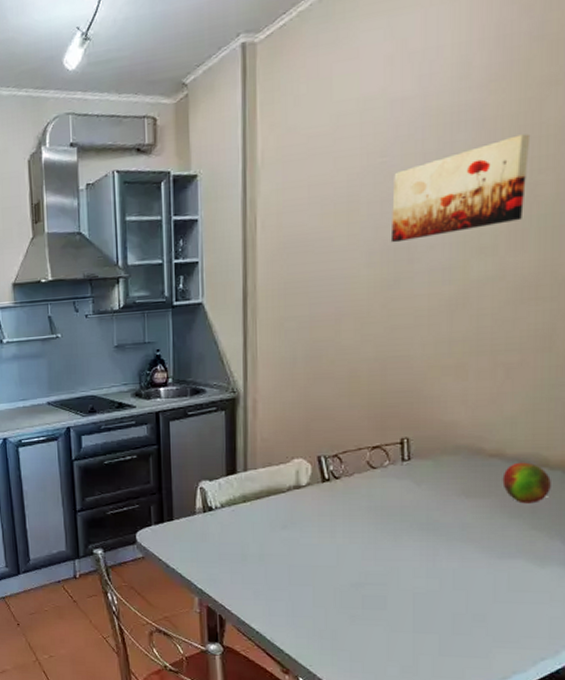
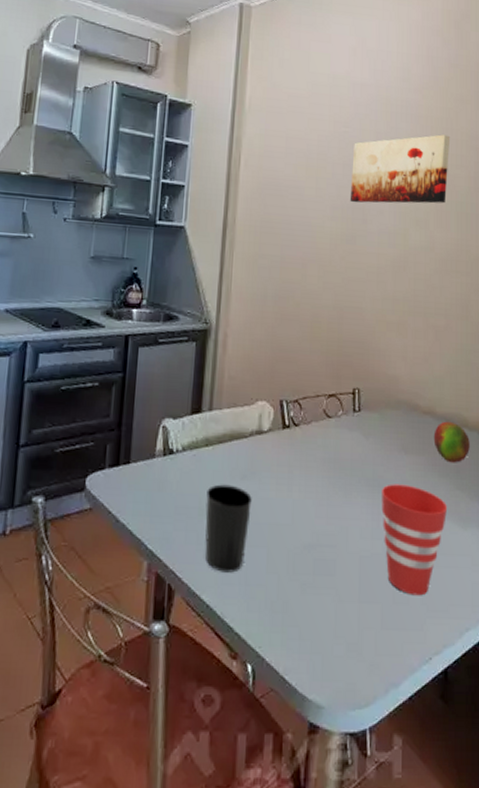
cup: none [248,534,294,607] -> present [205,484,252,573]
cup: none [438,527,520,628] -> present [381,484,448,596]

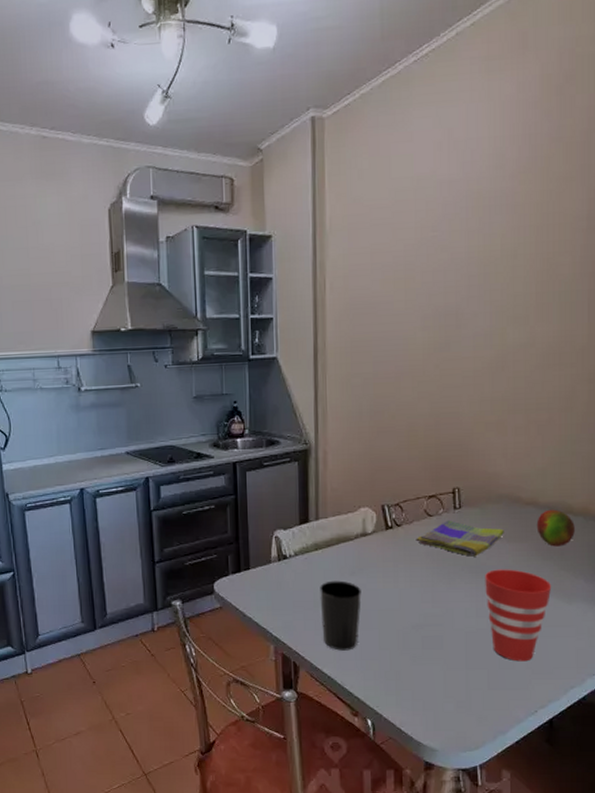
dish towel: none [313,424,402,468] -> present [416,520,504,557]
wall art: present [349,134,451,204] -> none [441,220,552,310]

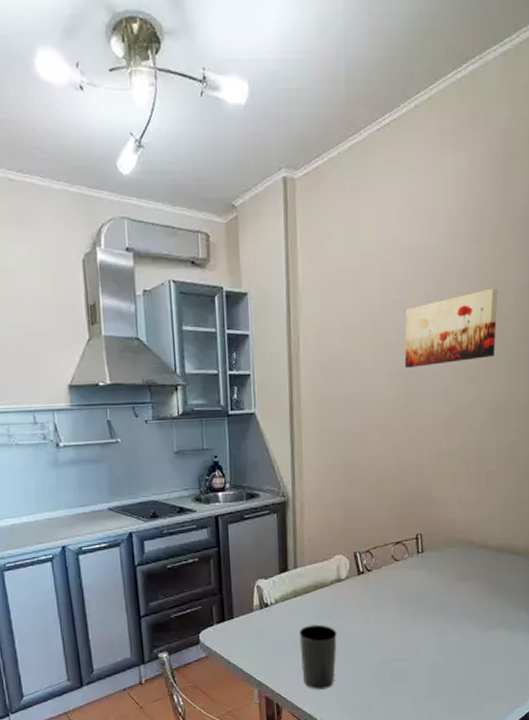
dish towel: present [416,520,504,557] -> none [384,564,460,596]
wall art: none [441,220,552,310] -> present [404,288,499,369]
cup: present [485,569,552,662] -> none [444,605,500,688]
fruit: present [536,509,575,547] -> none [487,550,518,584]

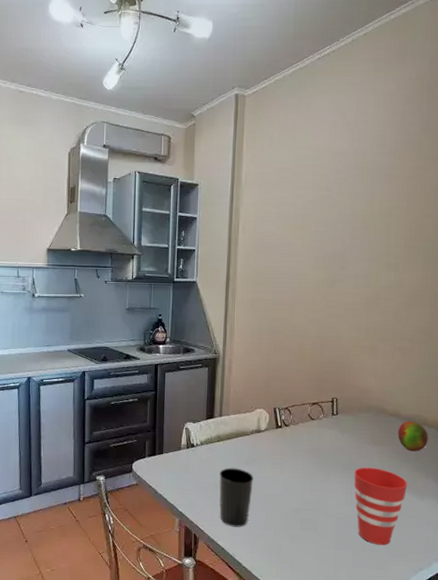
wall art: present [404,288,499,369] -> none [330,190,420,254]
cup: none [444,605,500,688] -> present [354,467,408,546]
fruit: none [487,550,518,584] -> present [397,421,428,452]

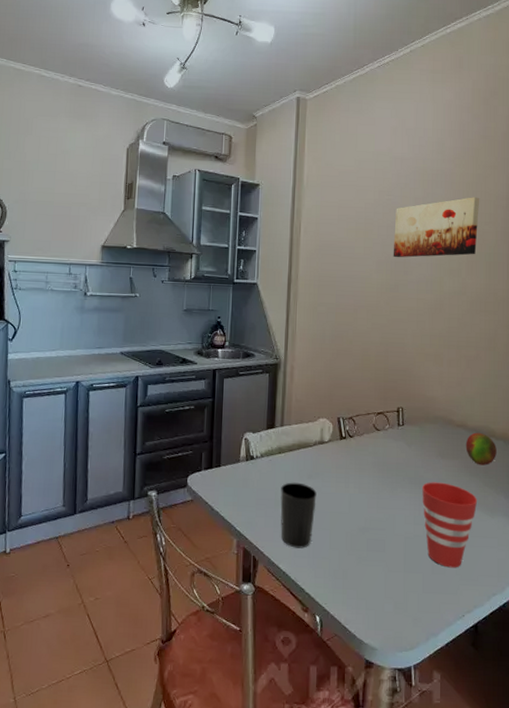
wall art: none [330,190,420,254] -> present [393,197,480,258]

